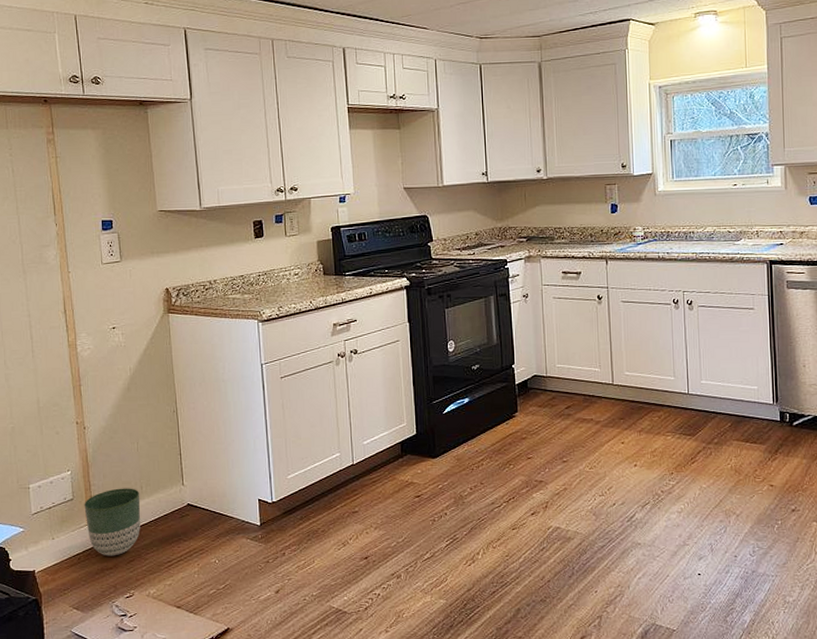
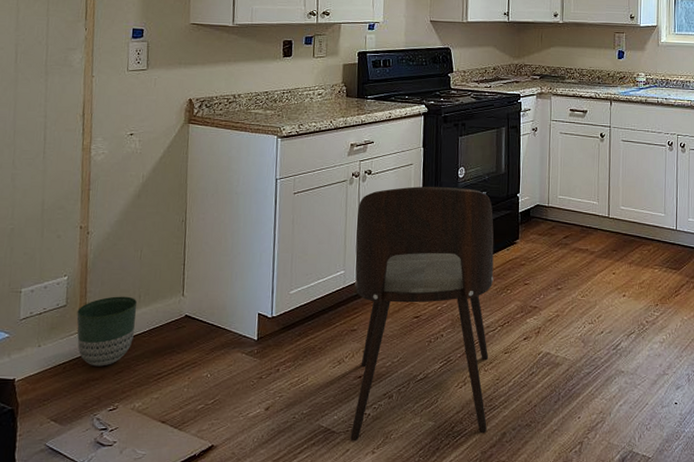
dining chair: none [347,362,500,621] -> present [350,186,494,442]

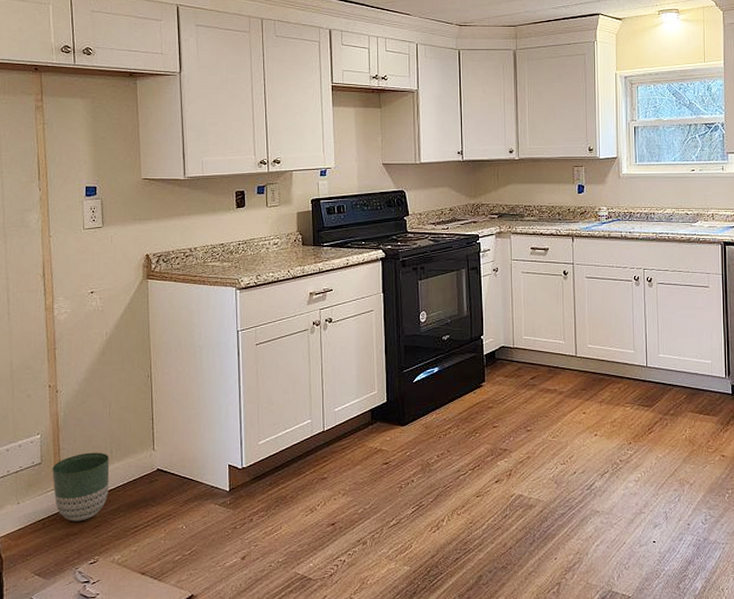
dining chair: present [350,186,494,442] -> none [320,331,463,588]

